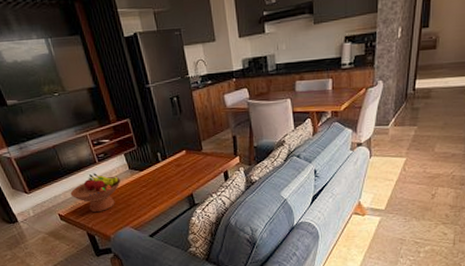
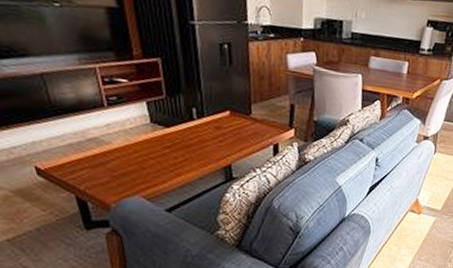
fruit bowl: present [70,173,121,213] -> none [58,119,137,172]

